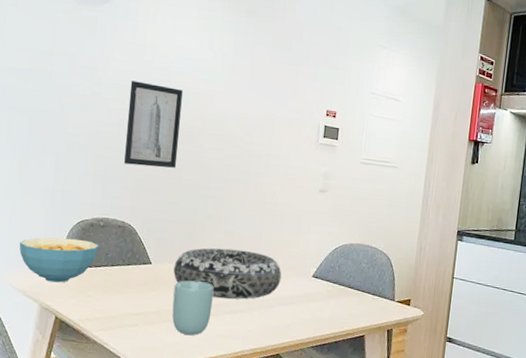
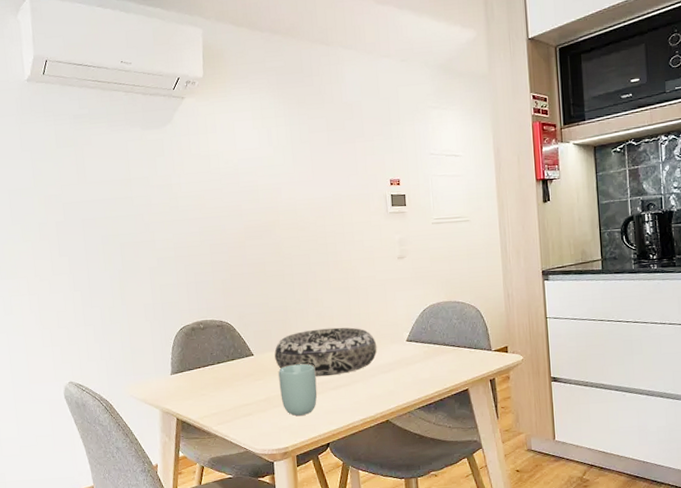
cereal bowl: present [19,237,99,283] -> none [132,344,204,388]
wall art: present [124,80,183,168] -> none [203,188,259,268]

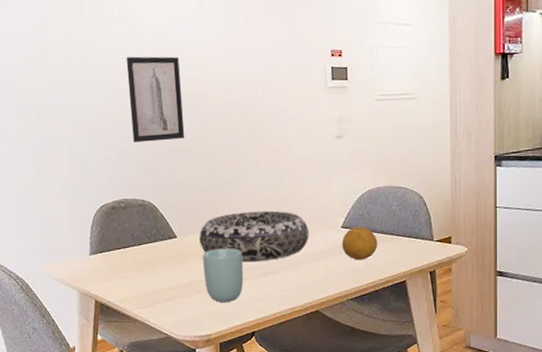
wall art: none [203,188,259,268] -> present [126,56,185,143]
fruit: none [407,339,441,371] -> present [342,226,378,260]

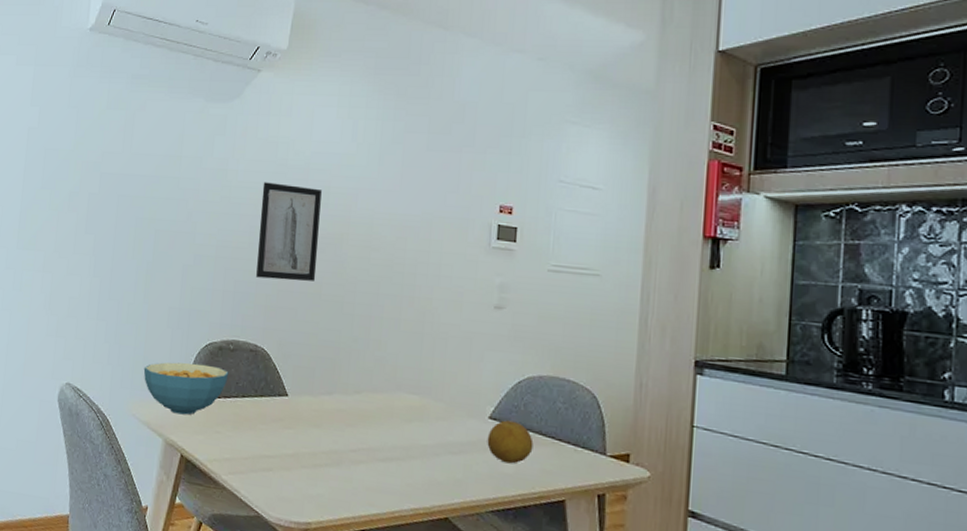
cereal bowl: none [49,223,124,268] -> present [143,362,229,415]
decorative bowl: present [199,210,309,263] -> none [314,378,449,444]
cup: present [203,248,244,303] -> none [312,417,363,487]

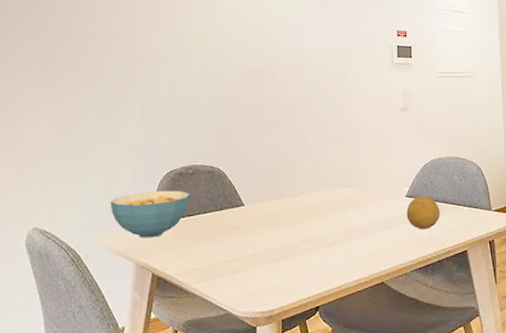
wall art: present [256,182,322,281] -> none [206,27,259,109]

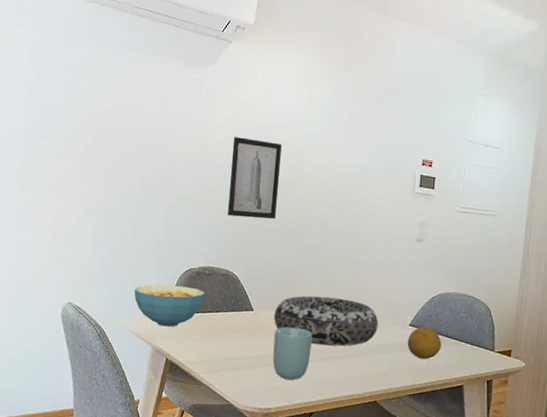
wall art: none [206,27,259,109] -> present [228,137,282,219]
decorative bowl: none [267,179,376,232] -> present [274,296,379,347]
cup: none [270,217,310,275] -> present [272,327,312,380]

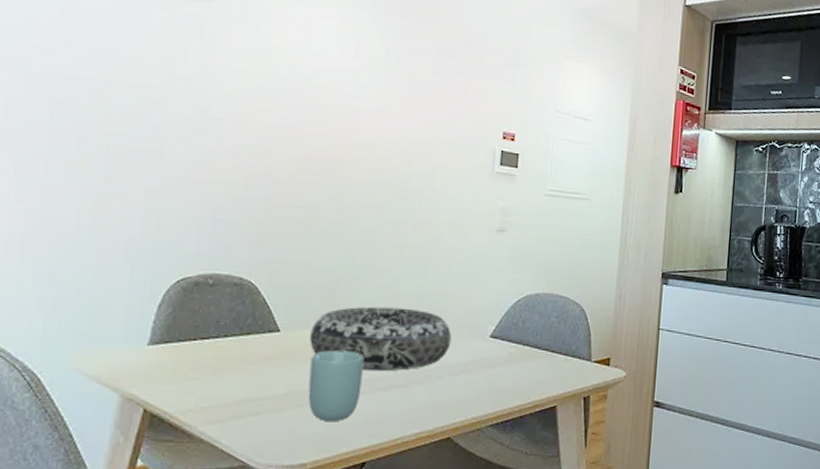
cereal bowl: present [134,284,205,327] -> none [91,302,207,363]
wall art: present [228,137,282,219] -> none [242,96,320,207]
fruit: present [407,327,442,360] -> none [488,337,530,378]

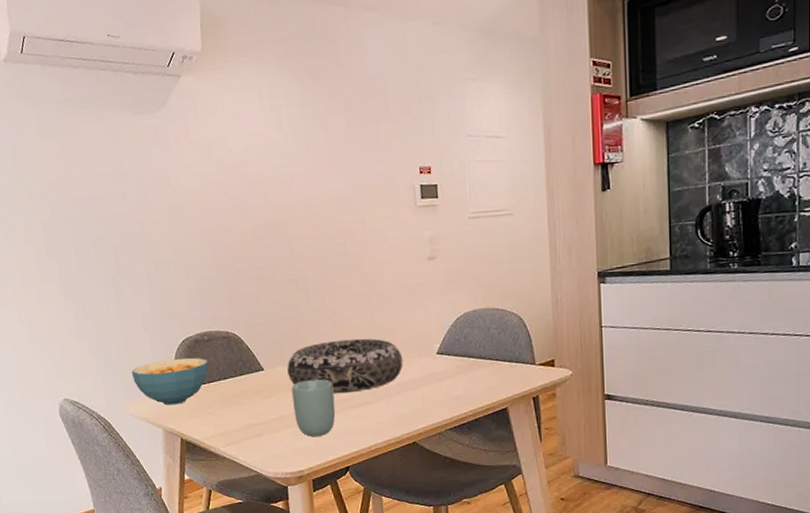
cereal bowl: none [91,302,207,363] -> present [131,357,209,406]

